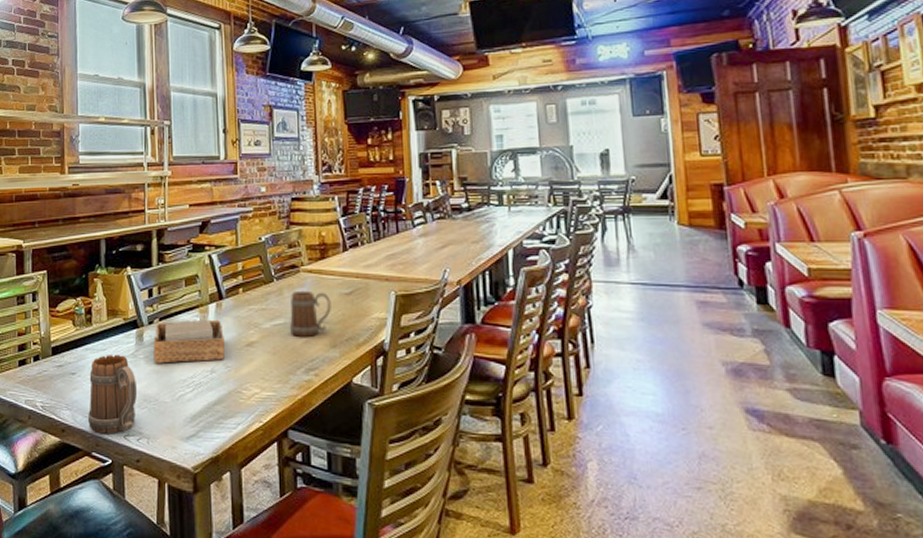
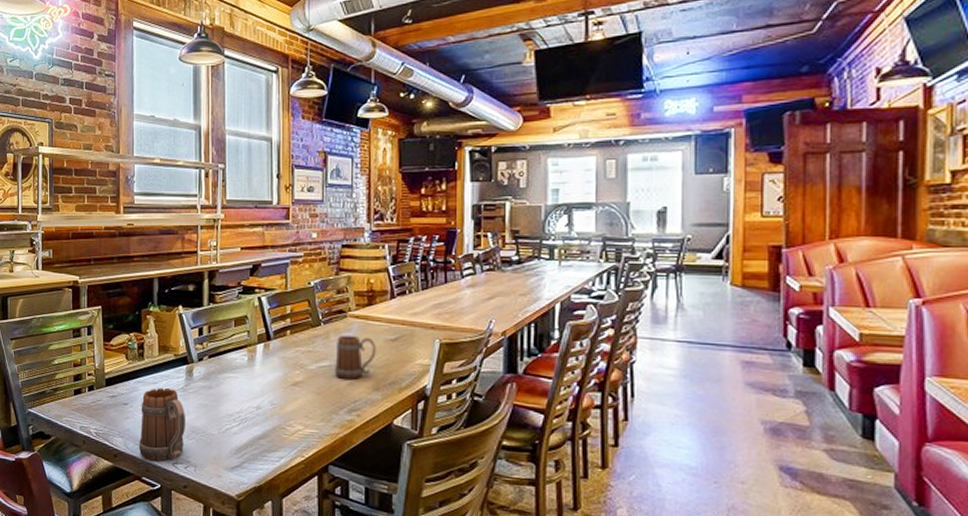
napkin holder: present [153,320,225,364] -> none [202,359,271,399]

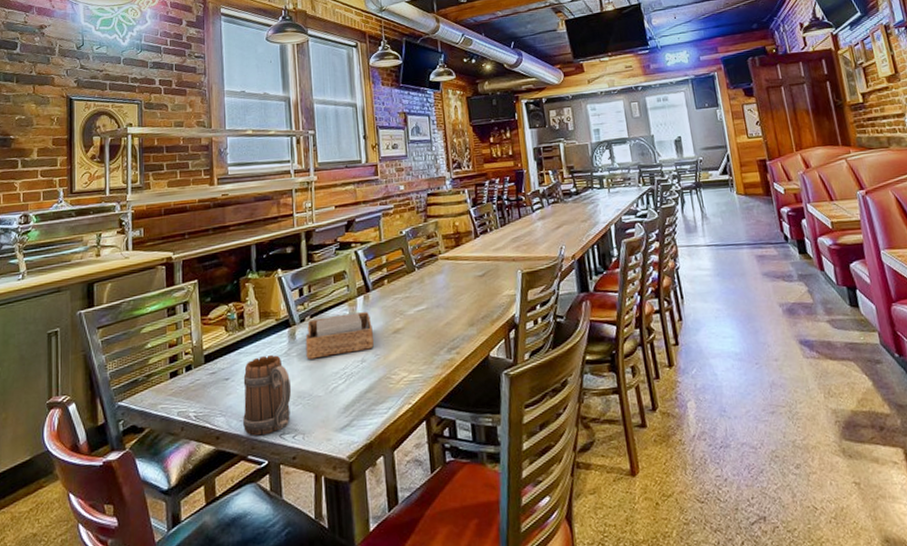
napkin holder: none [202,359,271,399] -> present [305,312,374,359]
beer mug: present [334,335,376,379] -> none [431,276,468,320]

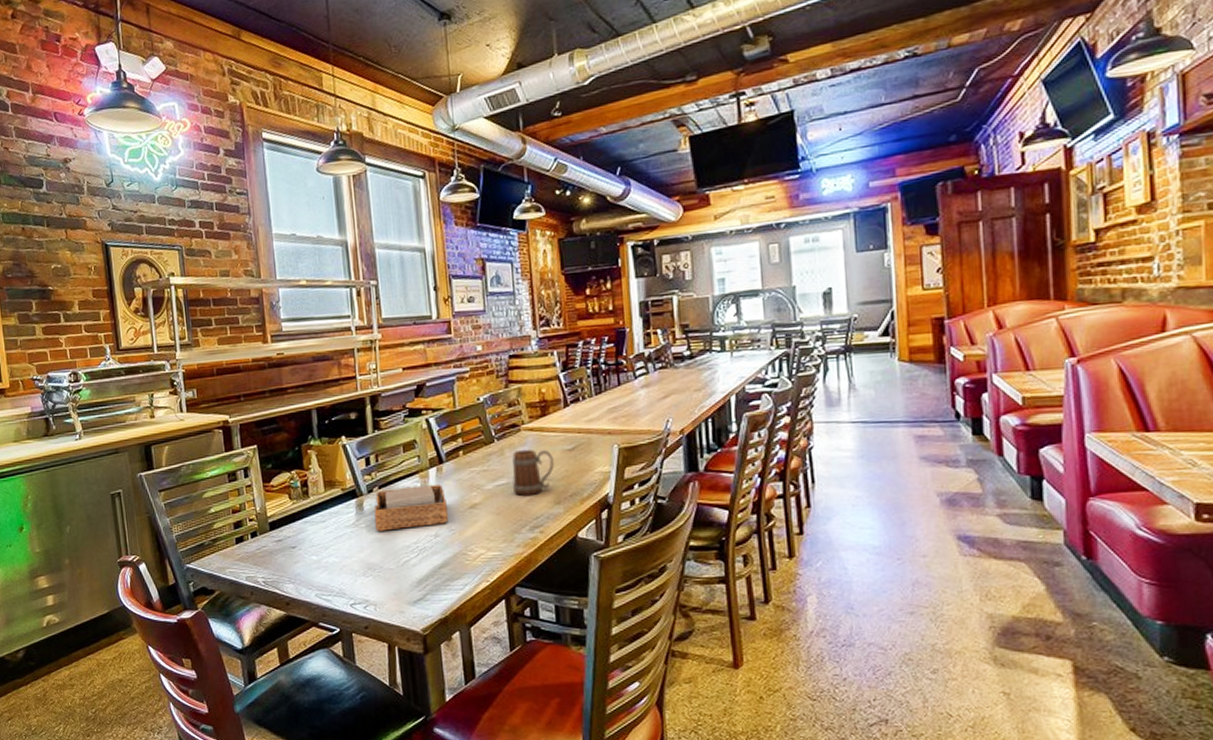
beer mug: present [243,354,292,436] -> none [310,524,362,604]
beer mug: none [431,276,468,320] -> present [512,449,554,496]

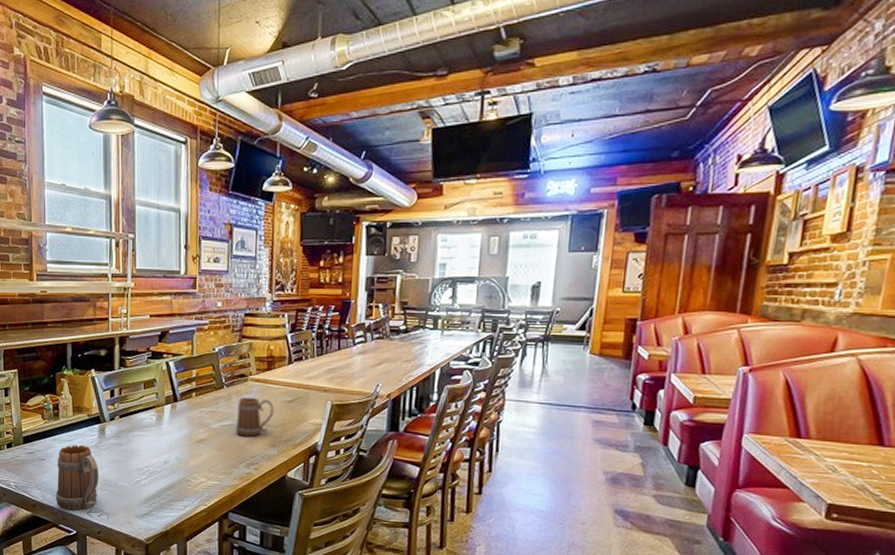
beer mug: none [310,524,362,604] -> present [56,444,99,511]
napkin holder: present [374,485,448,531] -> none [114,418,177,455]

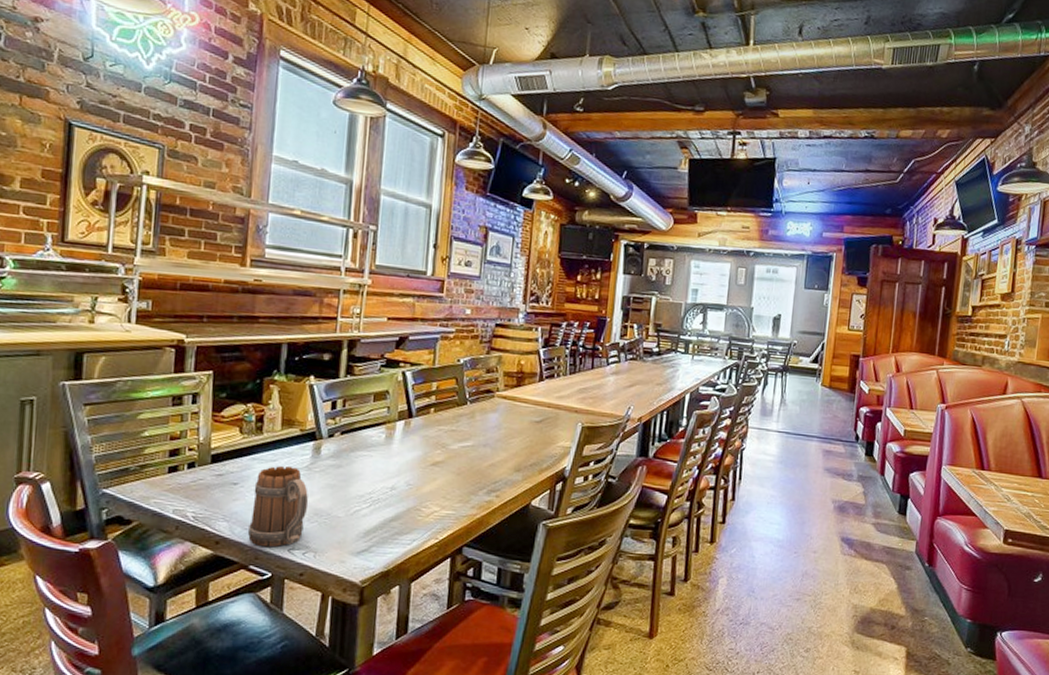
beer mug: present [235,397,274,437] -> none [476,415,521,460]

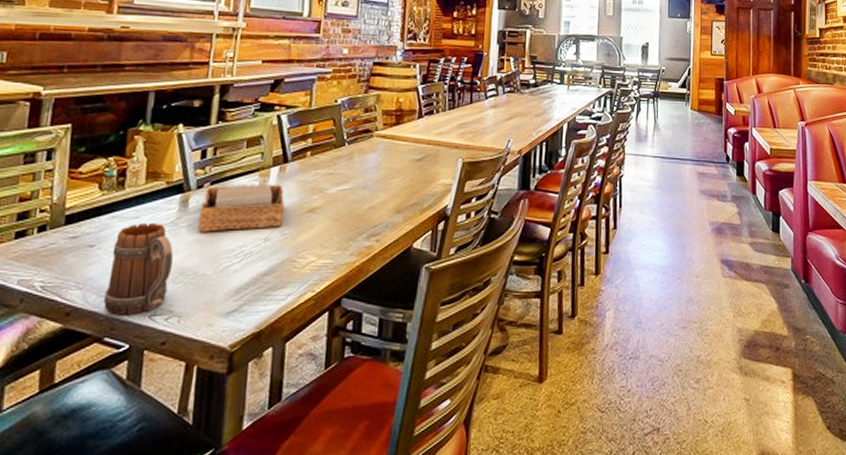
napkin holder: none [330,436,409,479] -> present [198,184,284,232]

